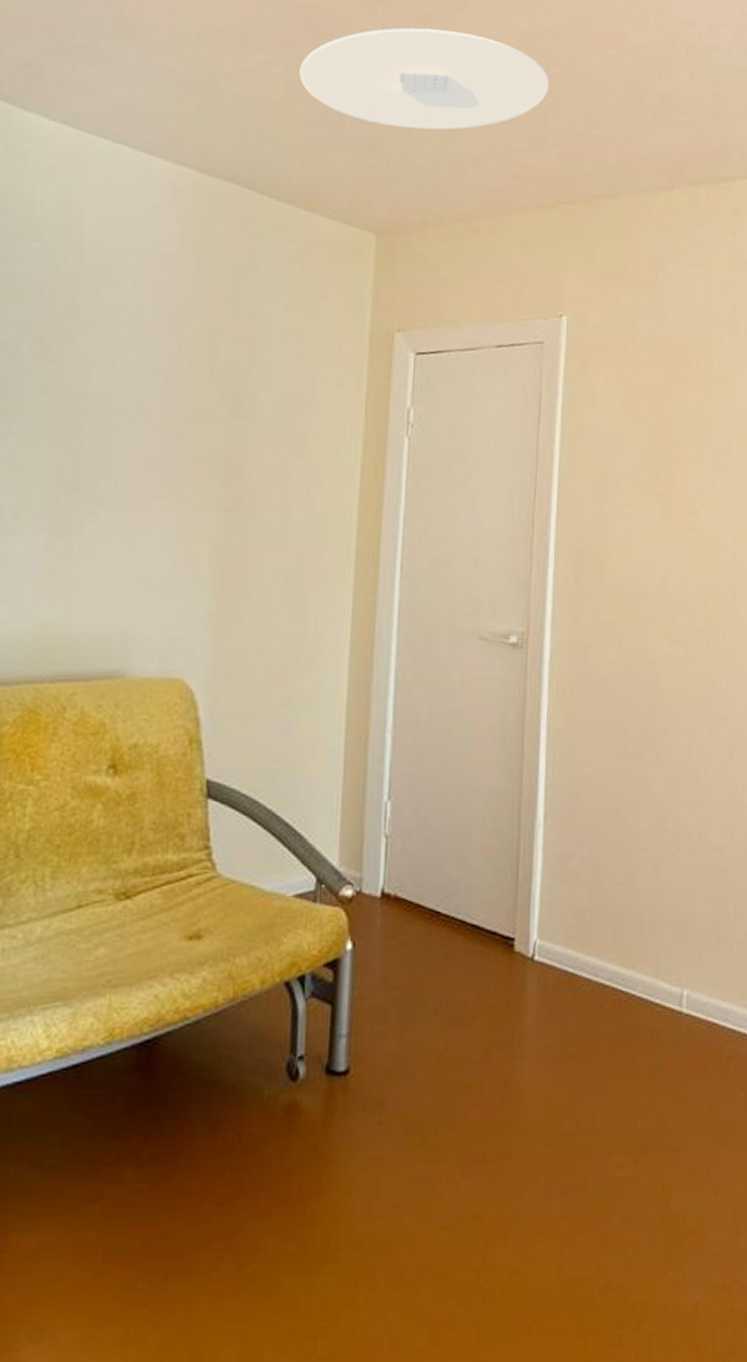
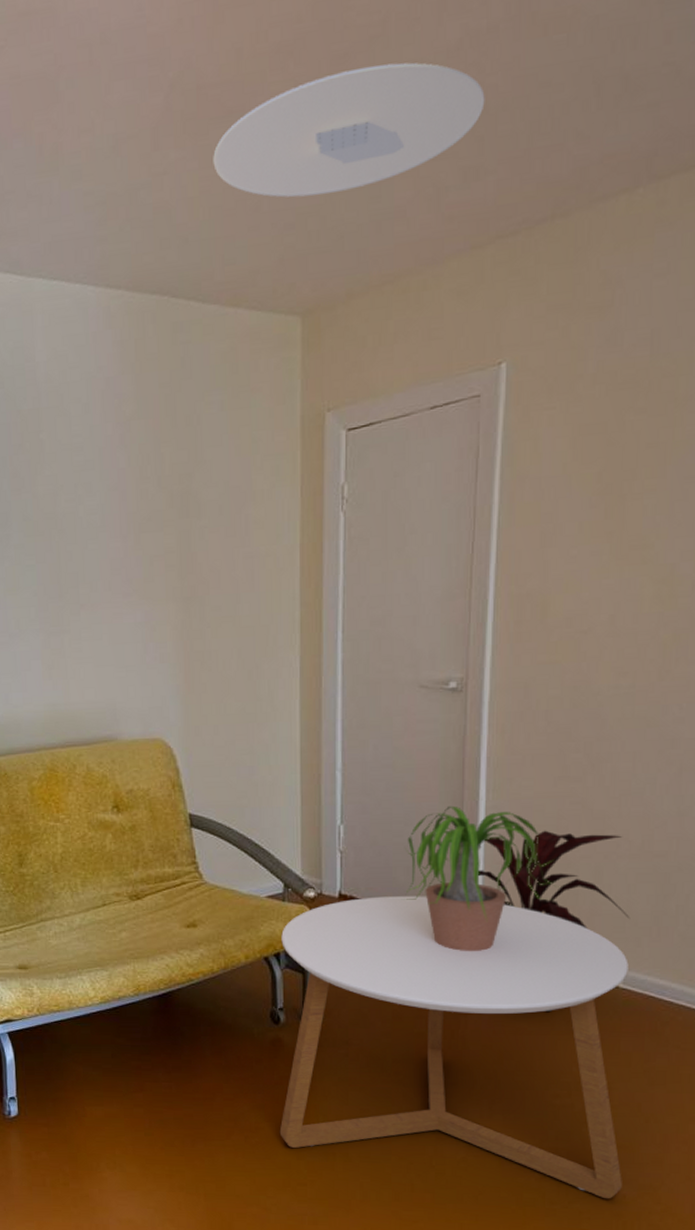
coffee table: none [286,896,693,1312] -> present [279,896,629,1199]
potted plant: none [455,782,616,970] -> present [404,805,555,952]
house plant: none [537,815,691,1049] -> present [478,830,631,1013]

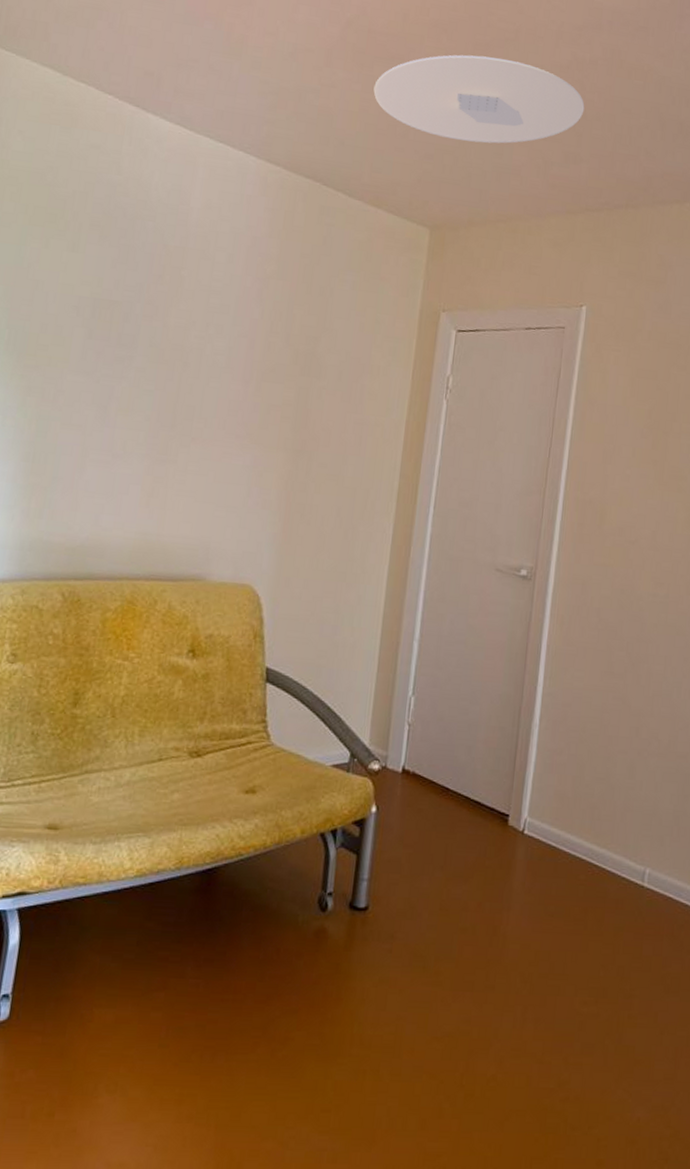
coffee table: present [279,896,629,1199] -> none [310,775,653,1123]
potted plant: present [404,805,555,952] -> none [462,688,597,841]
house plant: present [478,830,631,1013] -> none [531,721,656,911]

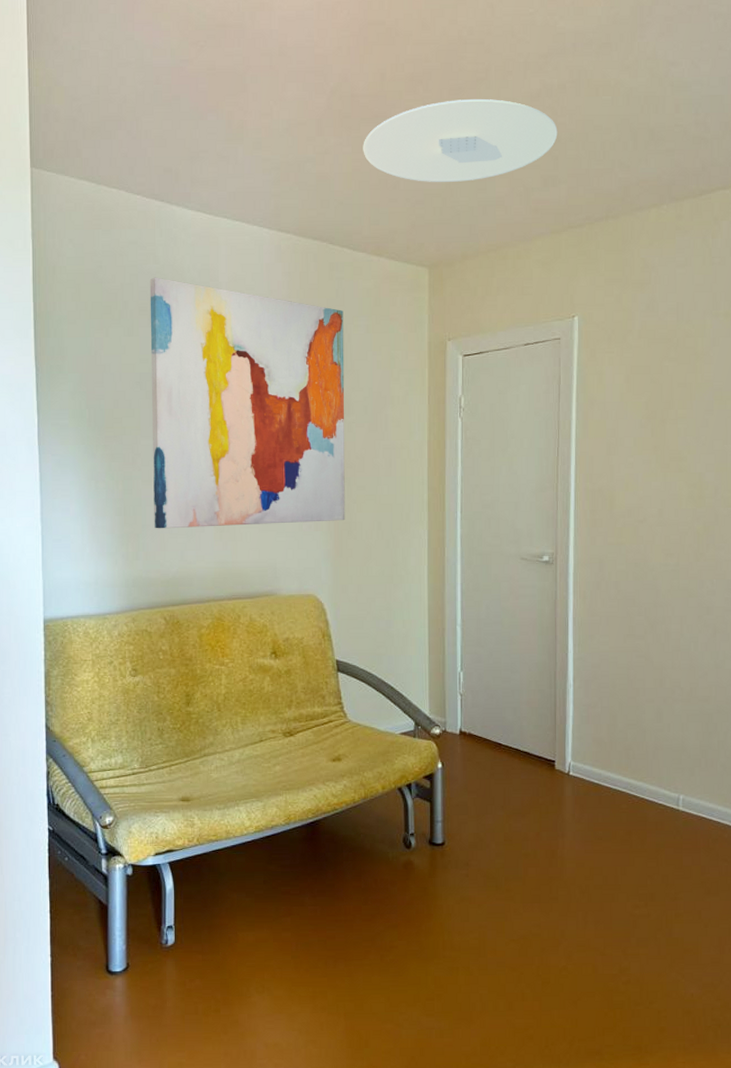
wall art: none [67,189,329,501] -> present [149,277,345,529]

